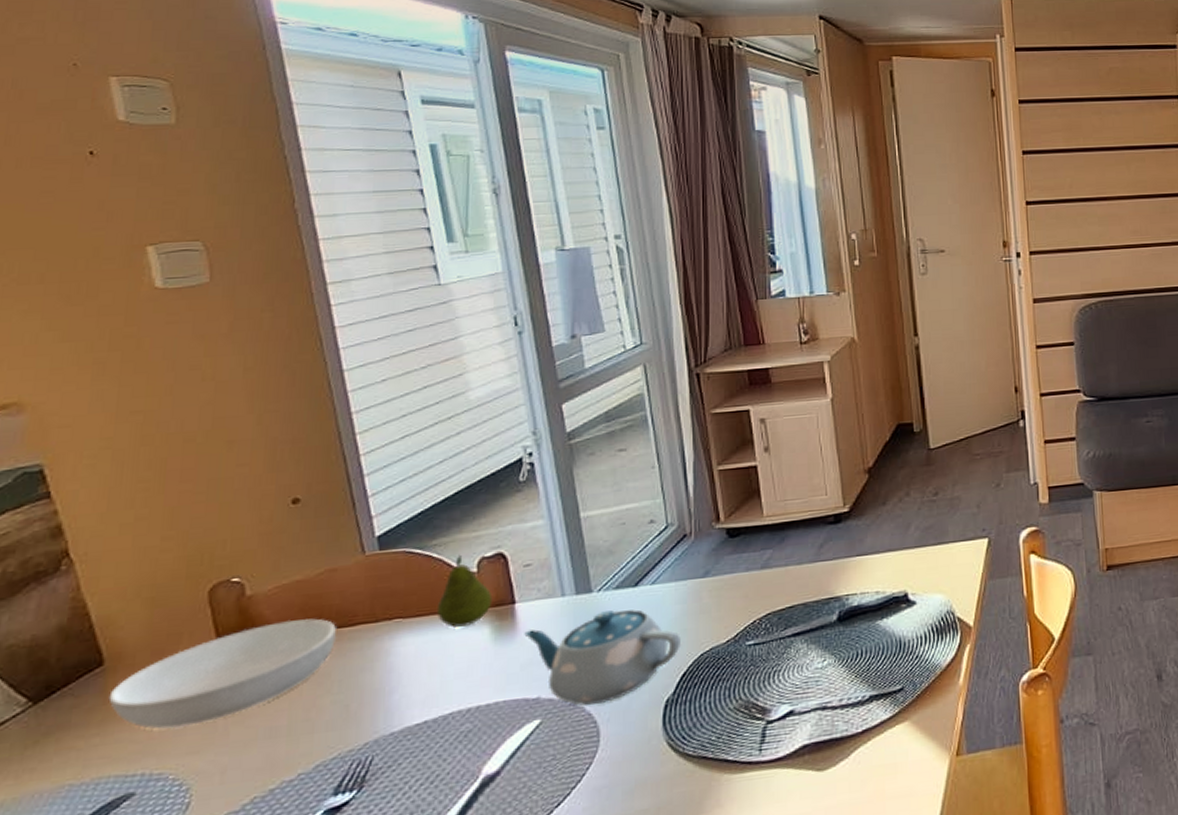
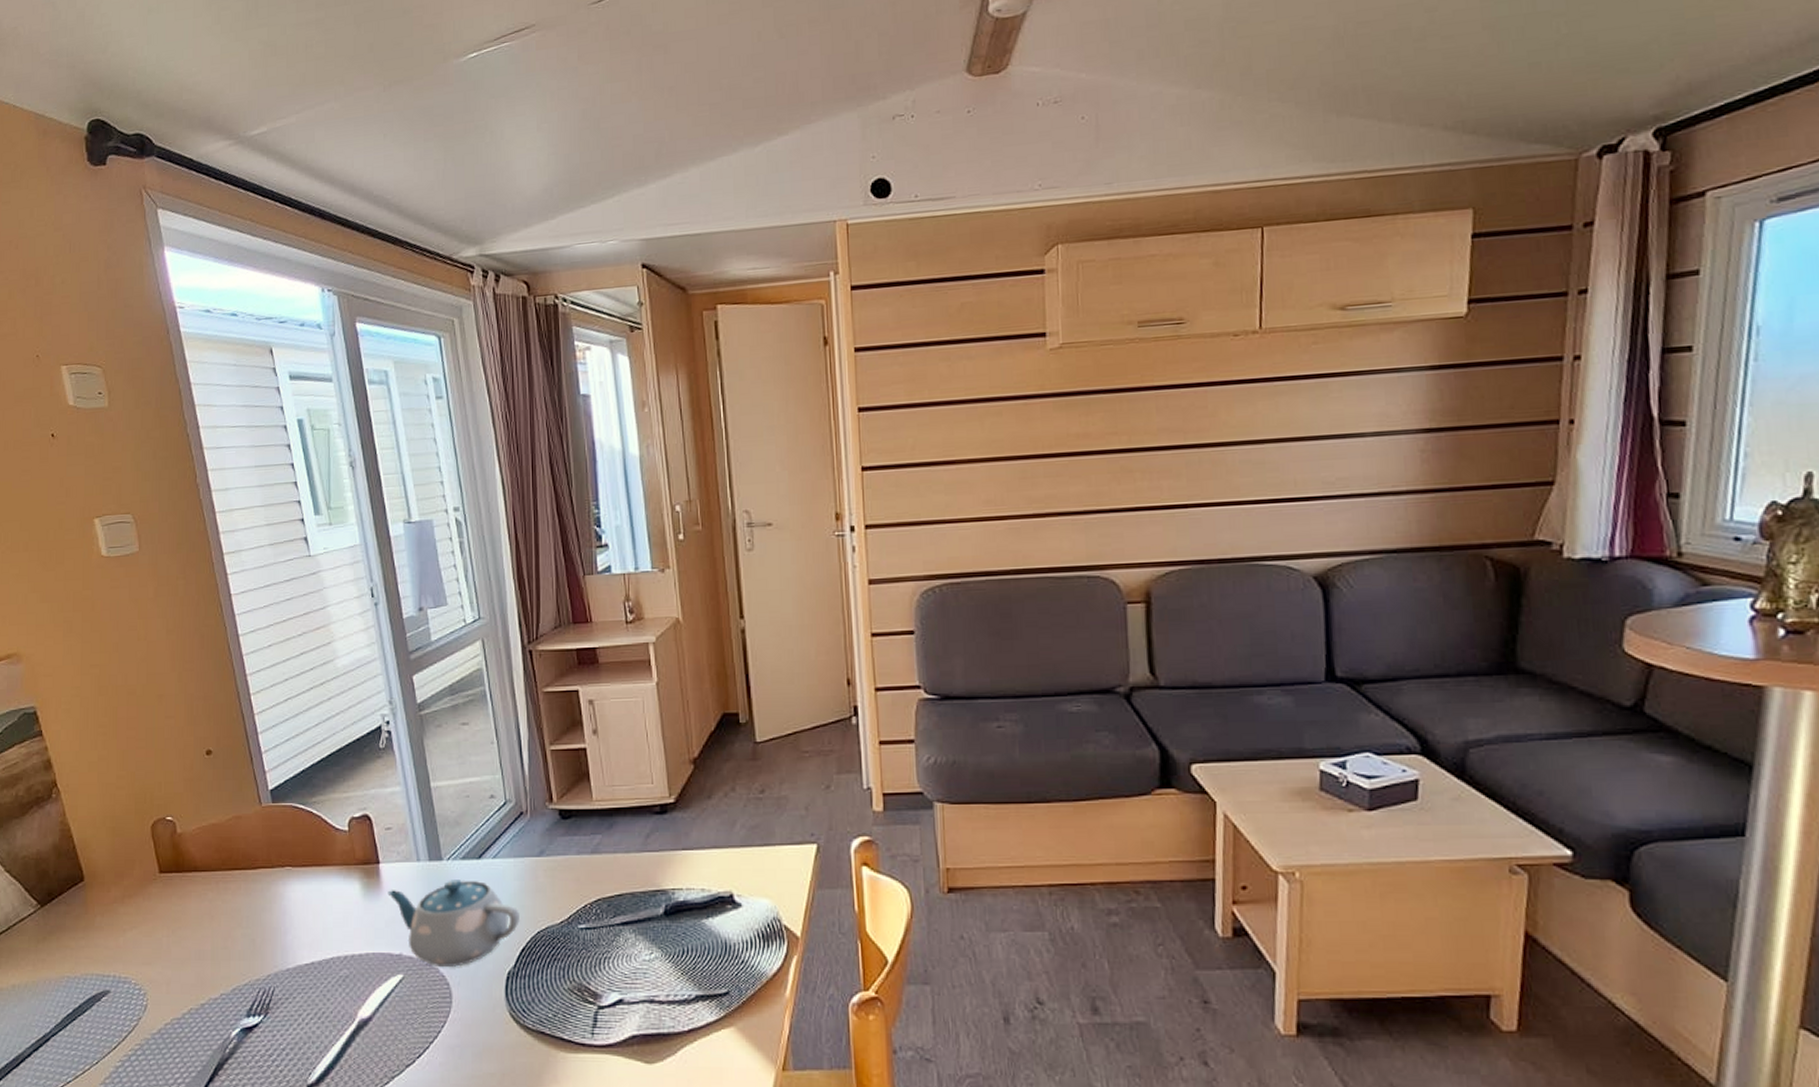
serving bowl: present [108,618,337,730] -> none [89,859,244,942]
fruit: present [436,554,493,628] -> none [317,813,361,880]

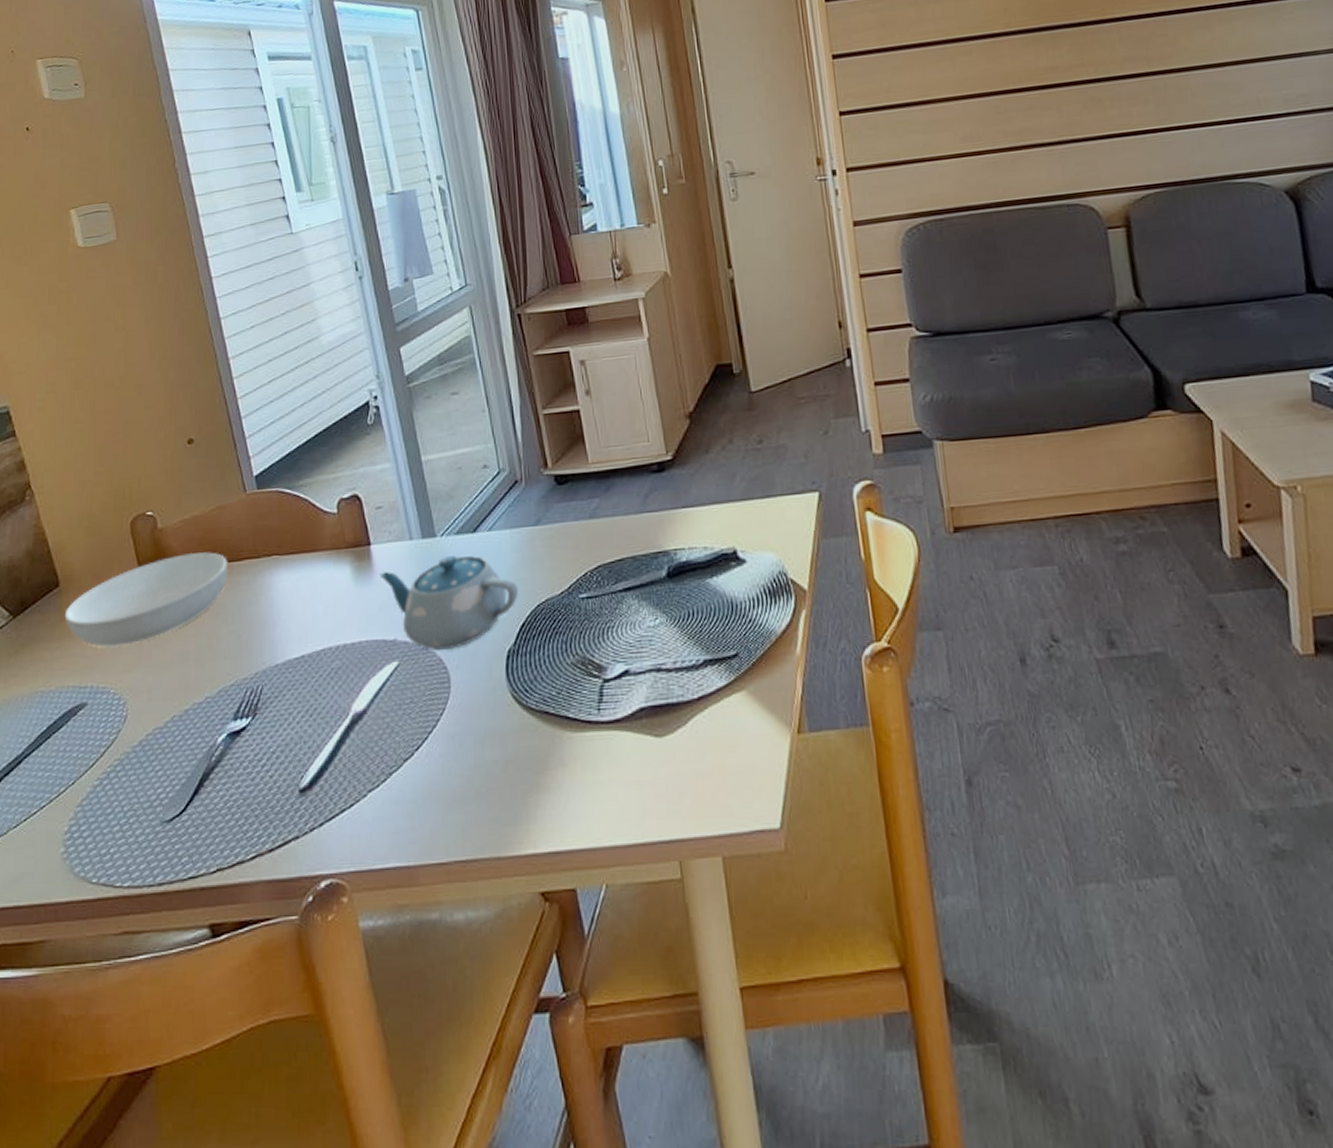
serving bowl: none [89,859,244,942] -> present [64,552,229,648]

